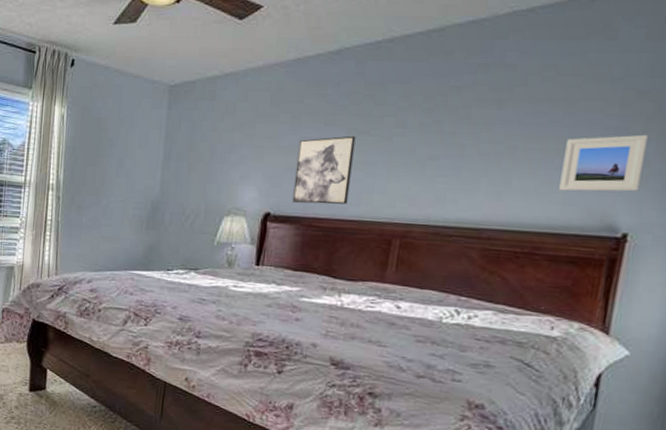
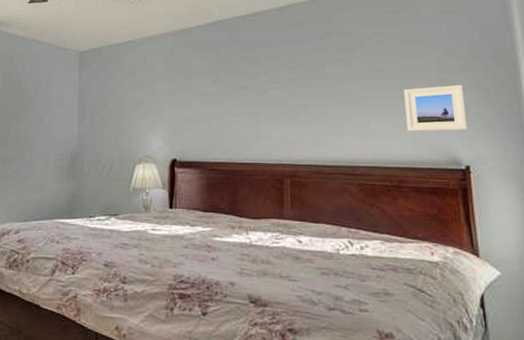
wall art: present [292,135,356,204] -> none [193,90,241,150]

